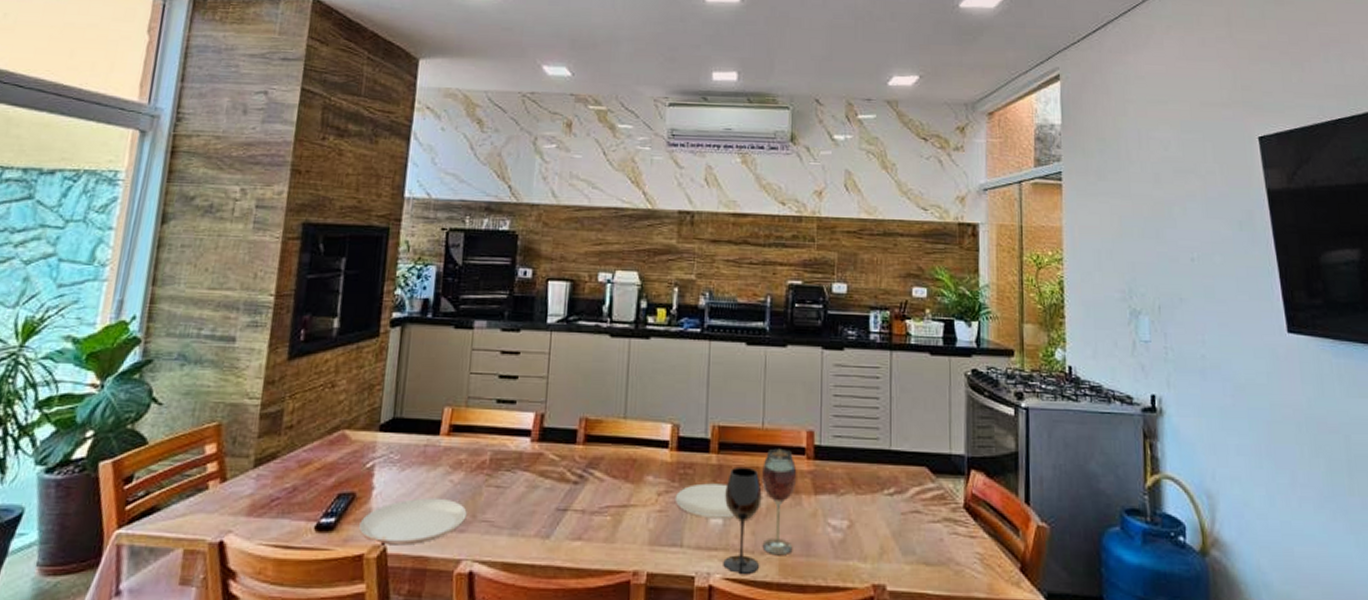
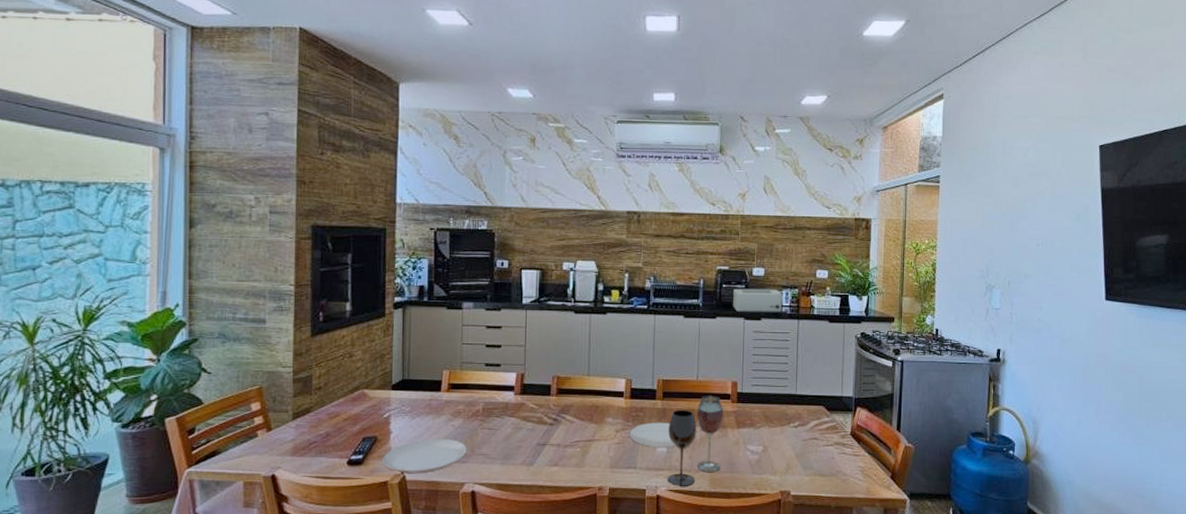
toaster: none [808,309,871,342] -> present [733,288,783,313]

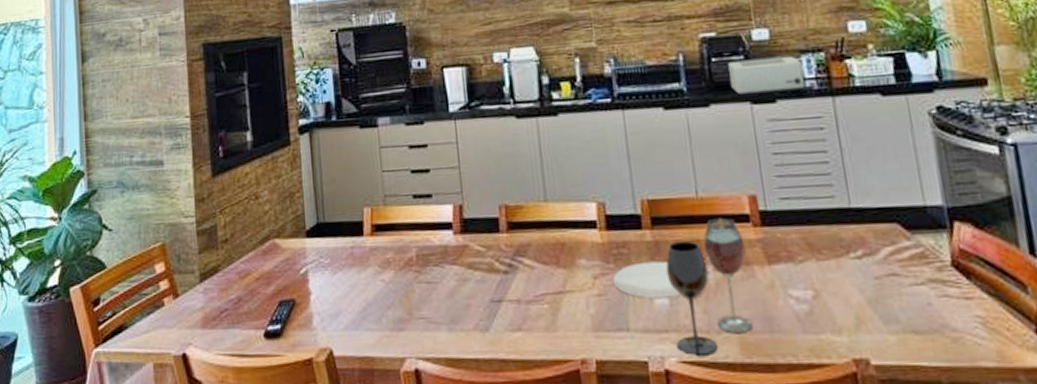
plate: present [382,438,467,474] -> none [304,298,403,348]

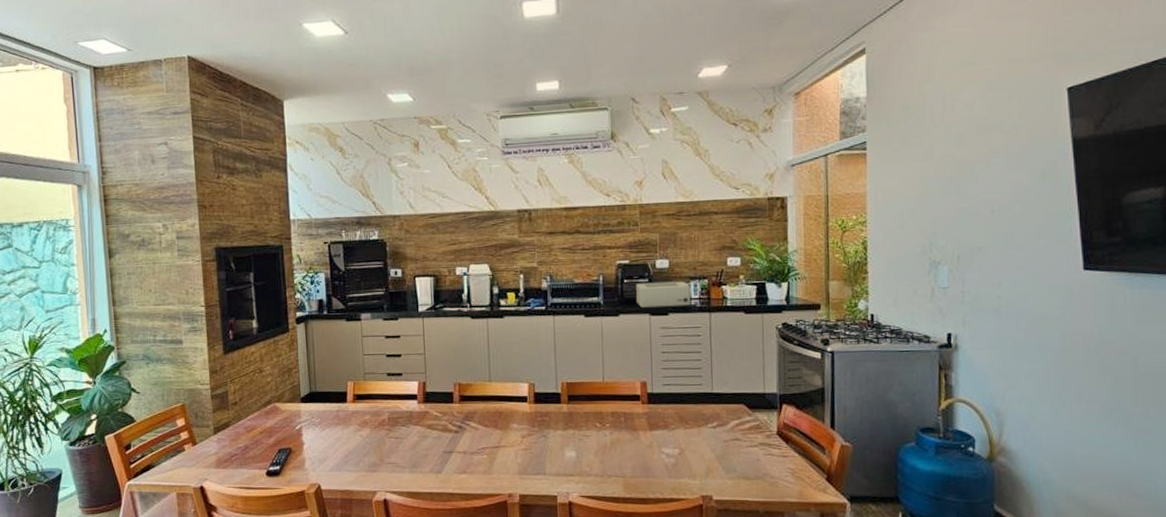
plate: present [612,261,682,300] -> none [536,426,586,453]
wineglass: present [666,240,717,356] -> none [576,412,608,492]
wineglass: present [703,217,753,333] -> none [605,397,635,477]

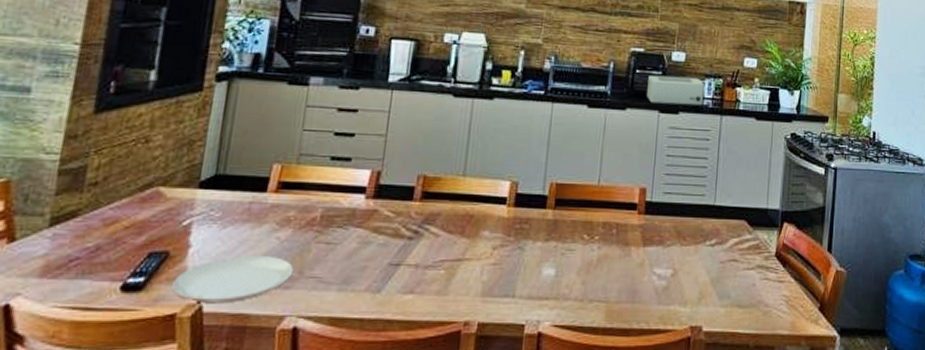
plate: none [298,448,376,484] -> present [172,255,294,304]

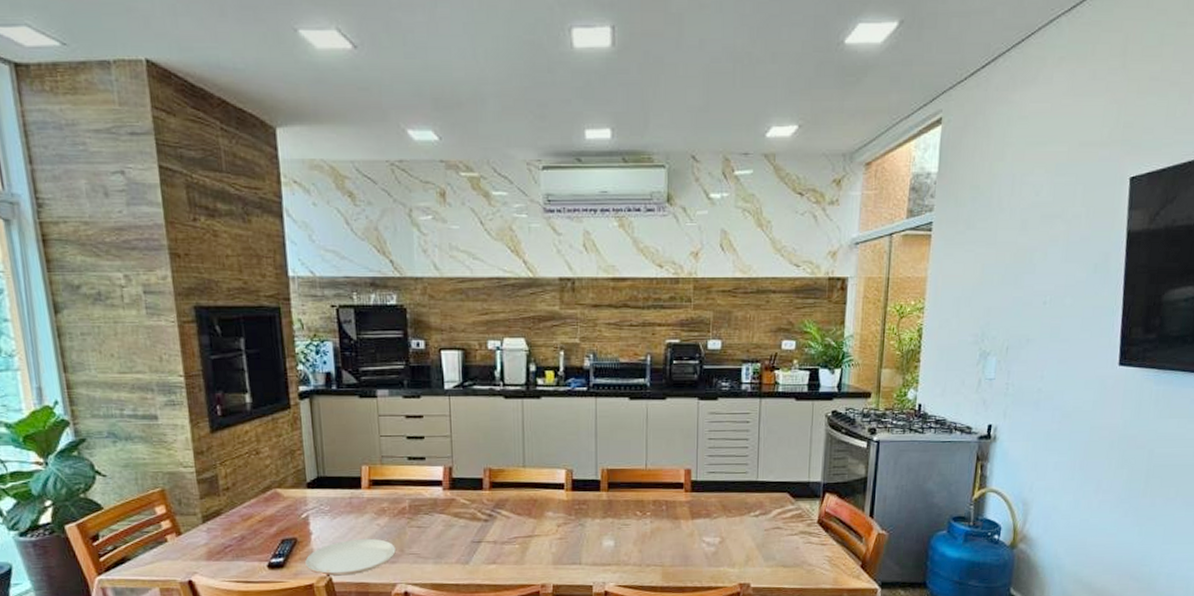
toaster: present [647,75,705,107] -> none [685,364,743,393]

